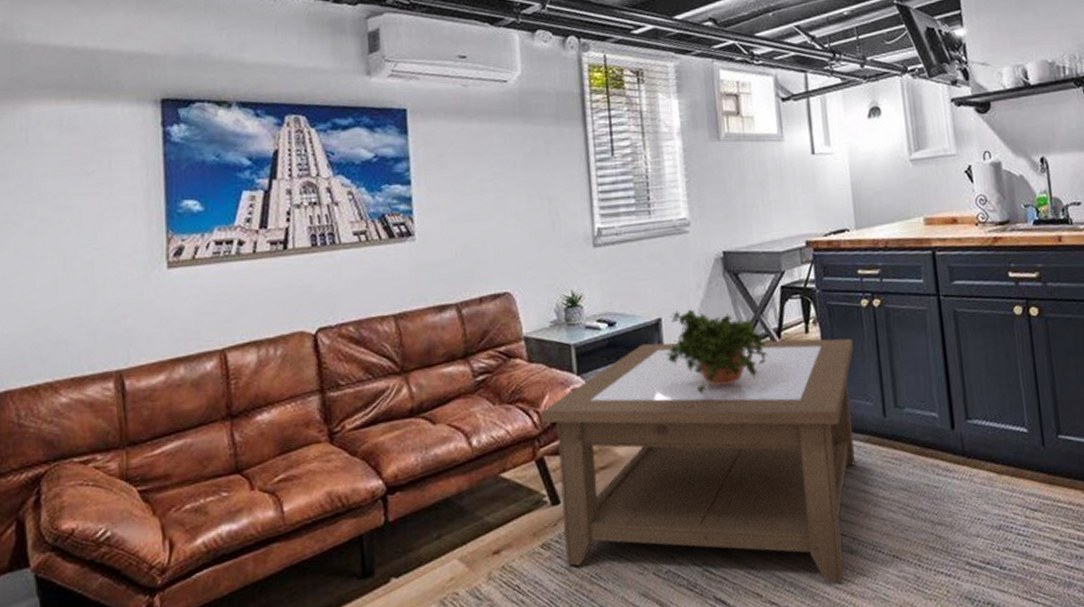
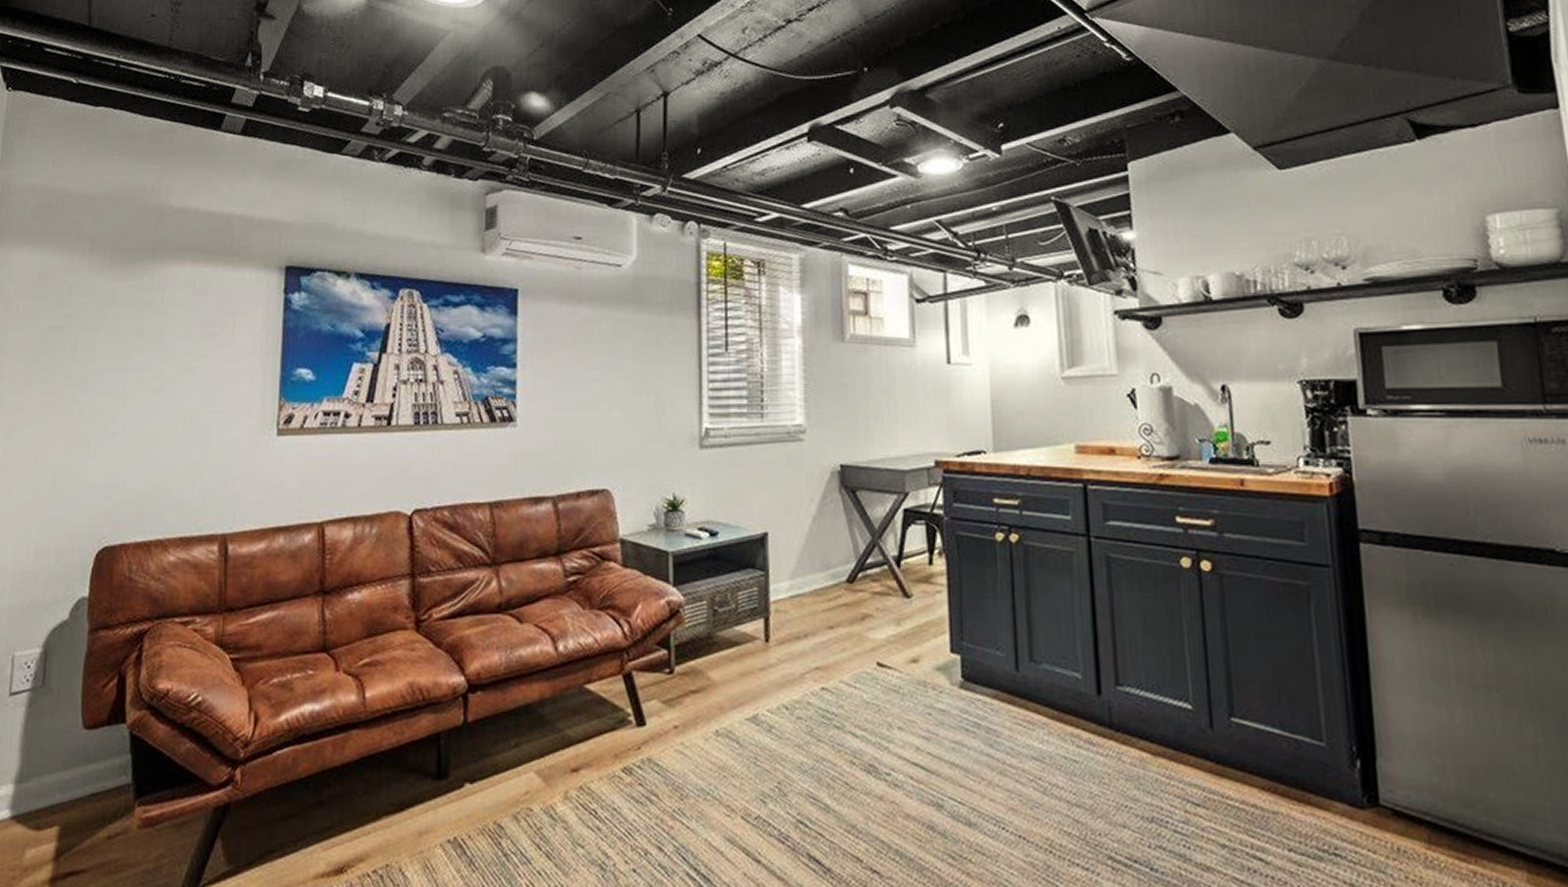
coffee table: present [541,338,855,583] -> none [632,559,985,859]
potted plant: present [665,309,768,396] -> none [769,526,885,623]

